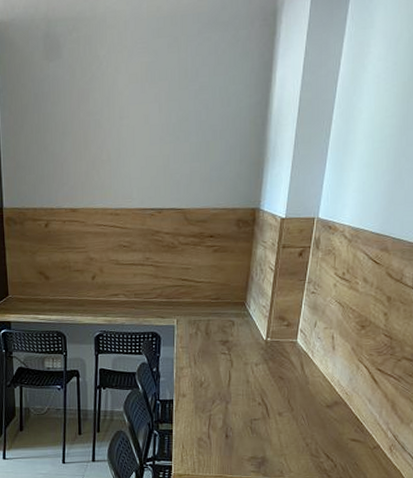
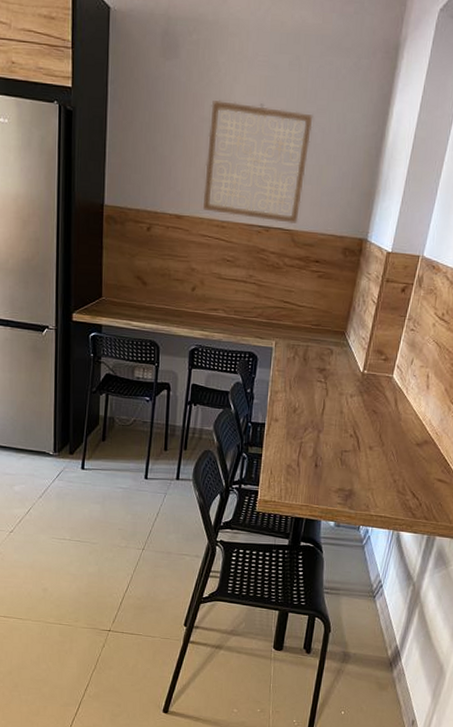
wall art: none [95,89,196,203] -> present [202,99,313,225]

